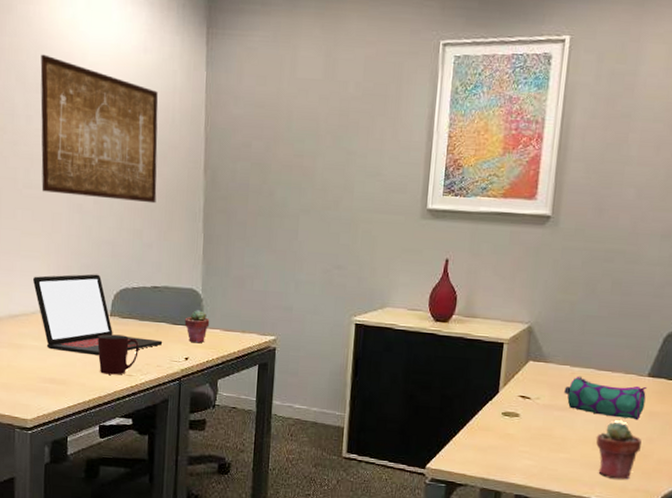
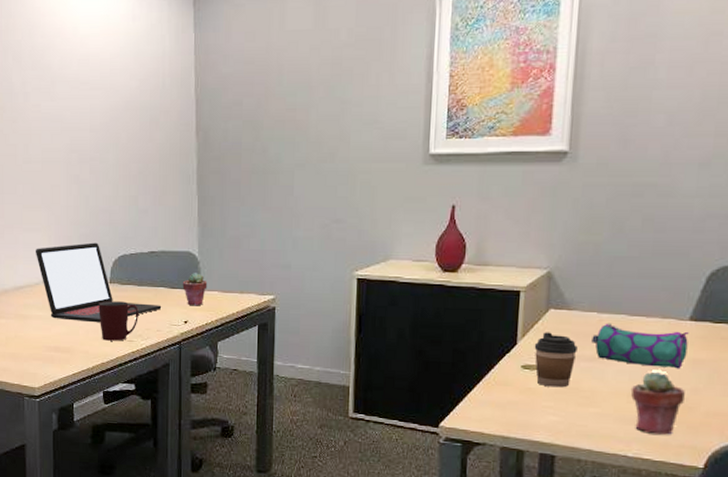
wall art: present [40,54,158,204] -> none [35,32,150,169]
coffee cup: none [514,382,552,434] -> present [534,332,578,388]

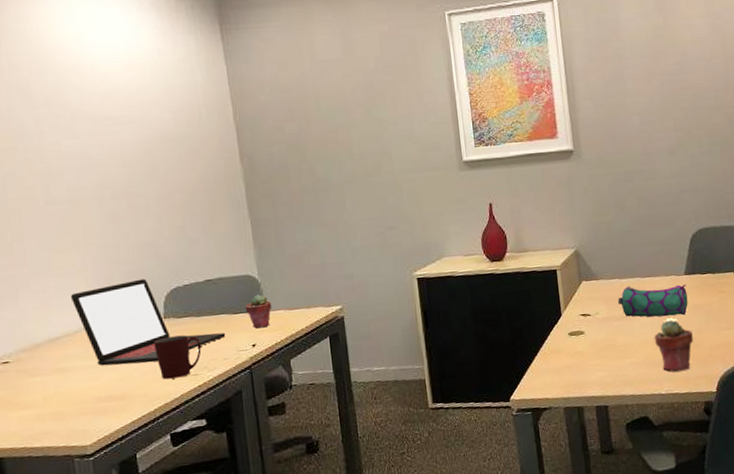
coffee cup: present [534,332,578,388] -> none [575,301,609,348]

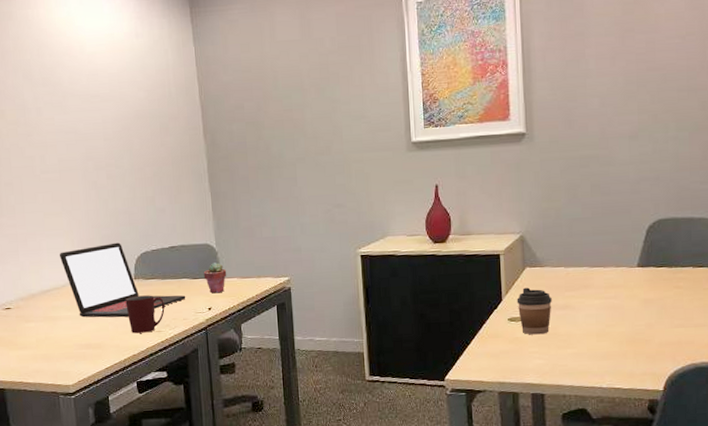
coffee cup: none [575,301,609,348] -> present [516,287,552,335]
pencil case: present [618,284,688,317] -> none [562,275,639,309]
potted succulent: present [654,319,693,372] -> none [598,312,641,366]

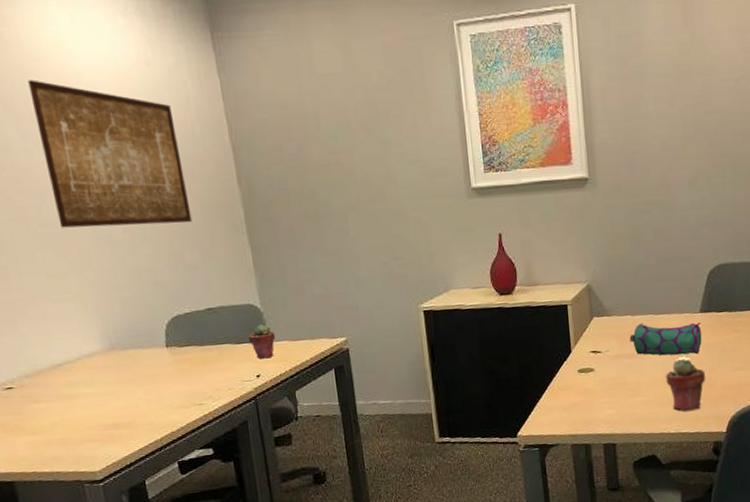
wall art: none [43,51,164,174] -> present [27,79,192,228]
laptop: present [60,242,186,318] -> none [70,306,230,394]
mug: present [125,295,165,334] -> none [157,364,206,409]
coffee cup: present [516,287,552,335] -> none [585,337,620,386]
pencil case: none [562,275,639,309] -> present [630,322,702,356]
potted succulent: none [598,312,641,366] -> present [665,358,705,411]

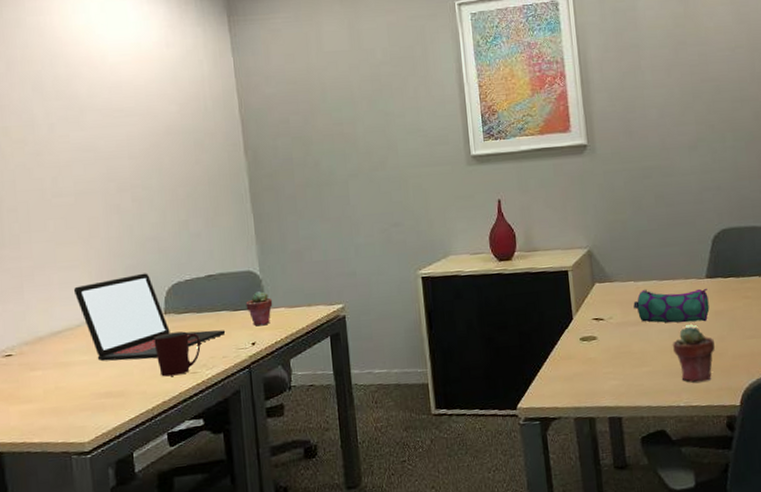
wall art: present [27,79,192,228] -> none [57,62,199,198]
laptop: none [70,306,230,394] -> present [74,273,226,362]
mug: none [157,364,206,409] -> present [154,331,201,377]

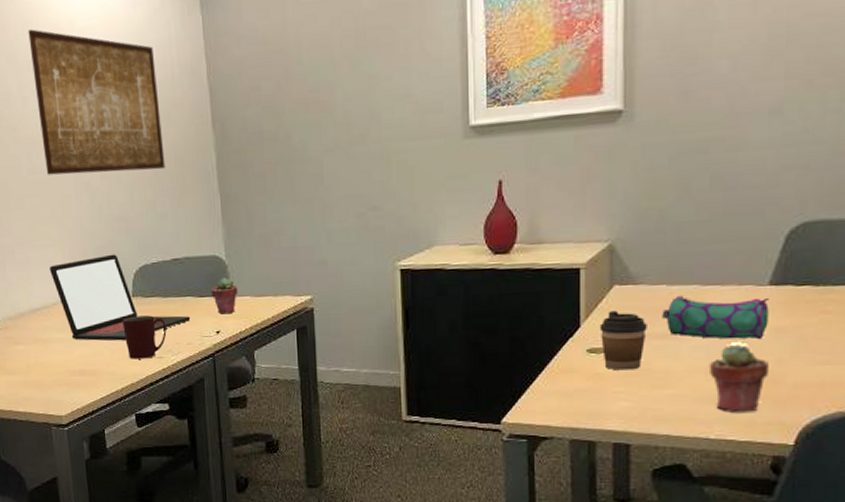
wall art: none [57,62,199,198] -> present [28,29,165,175]
coffee cup: none [587,304,624,355] -> present [599,310,647,371]

